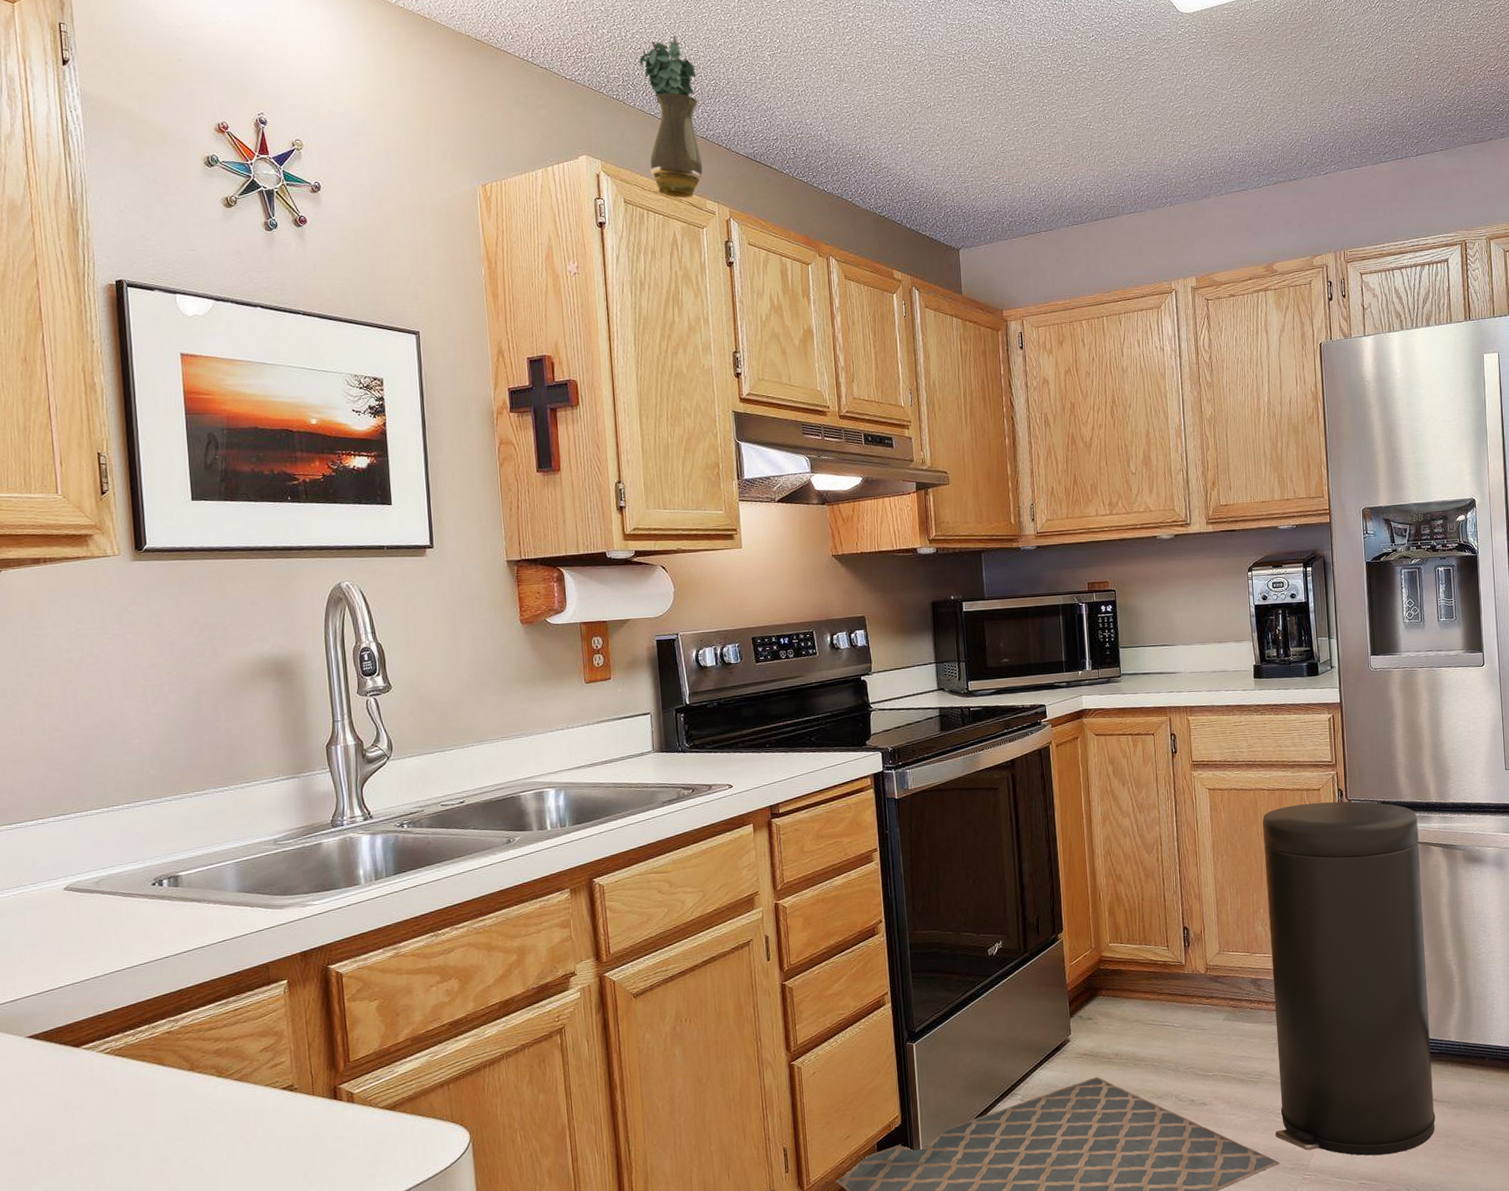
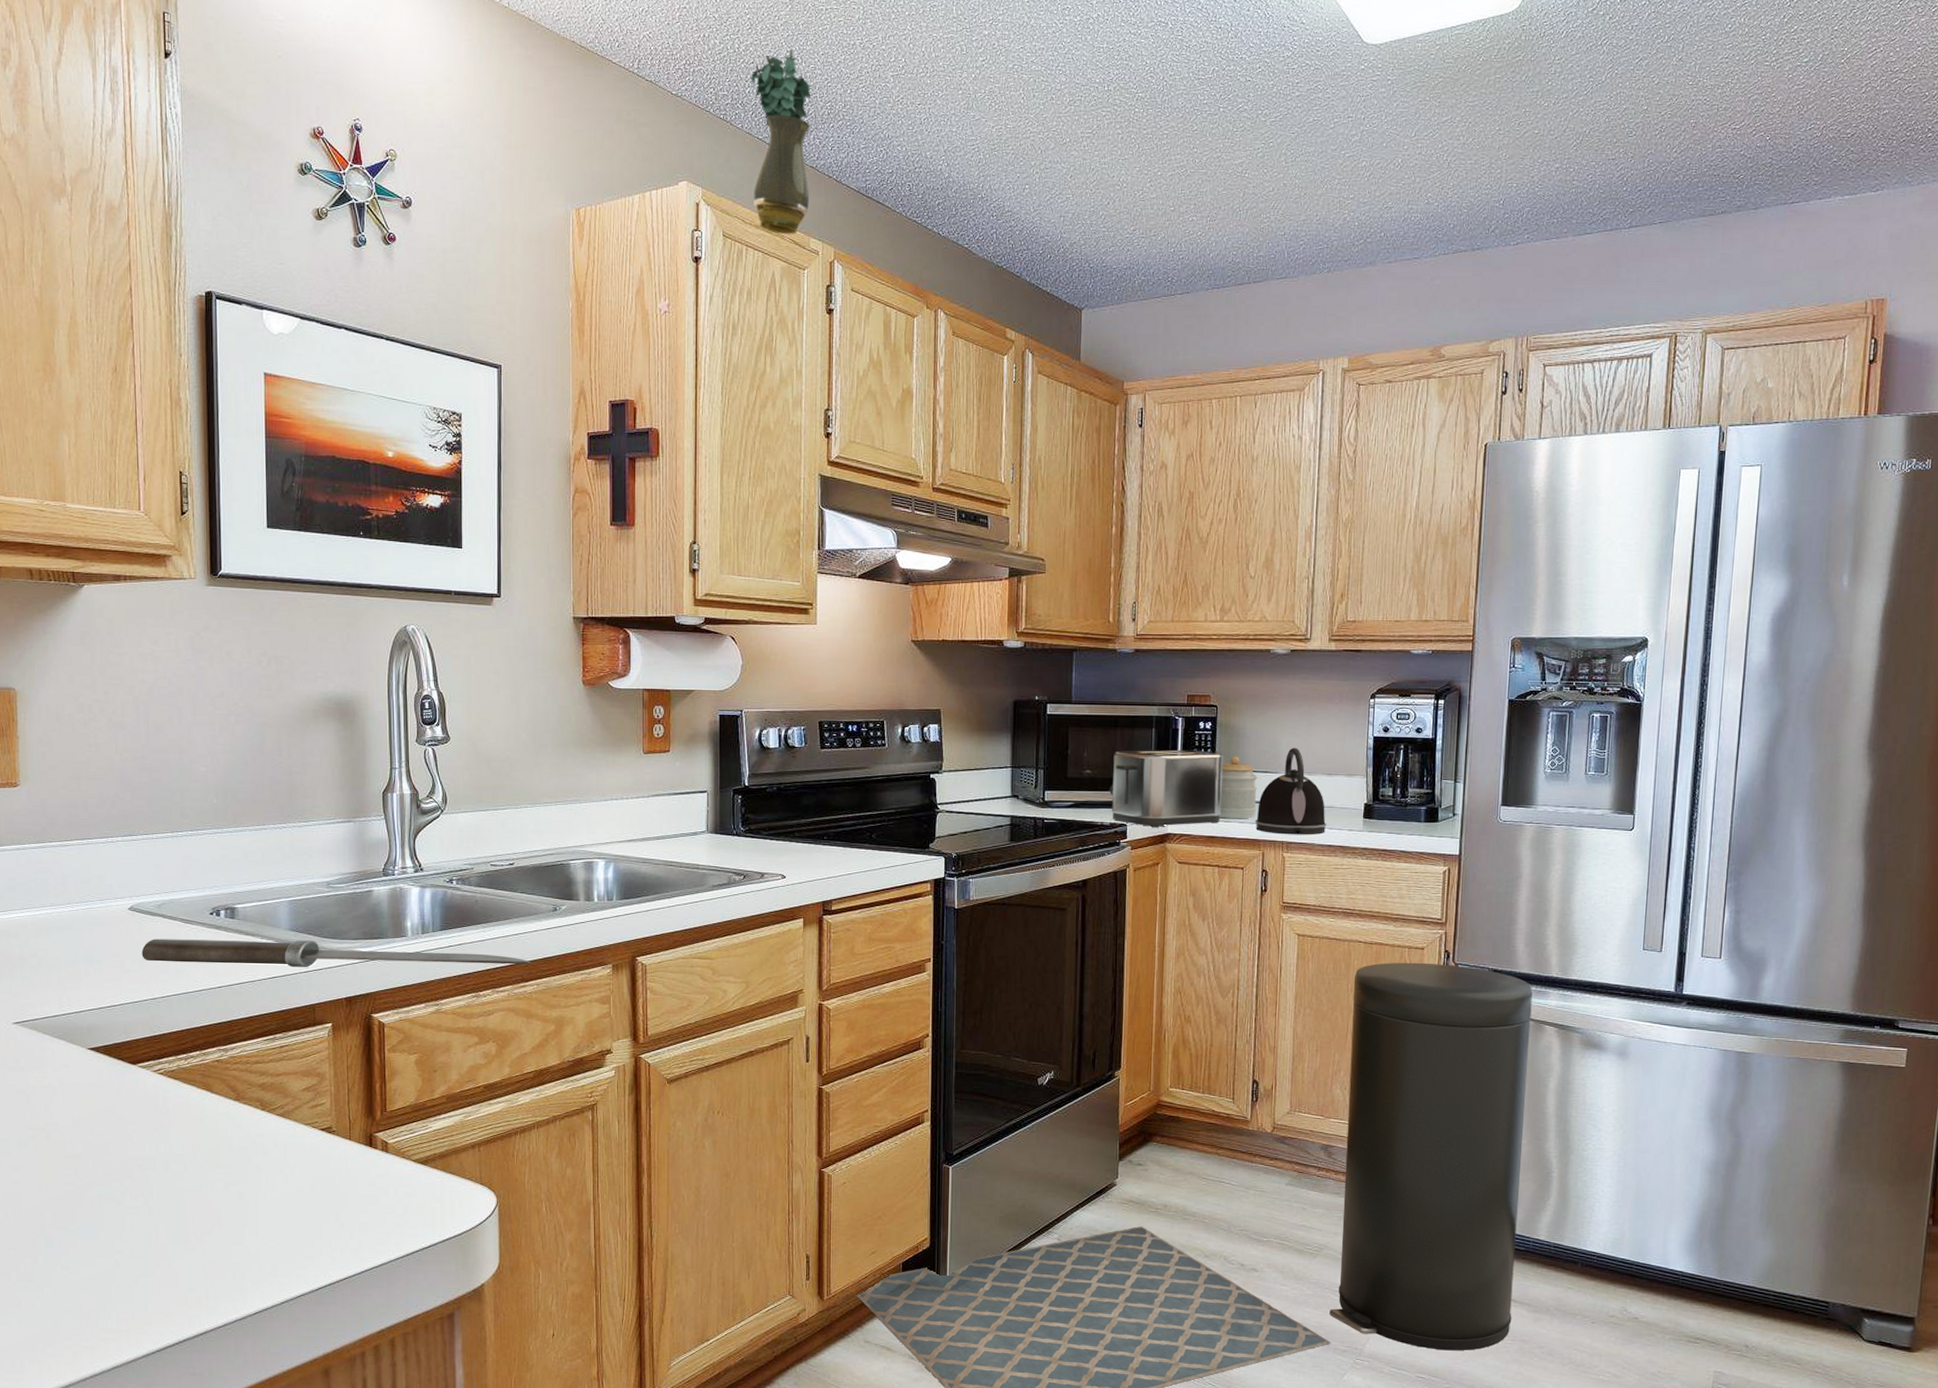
knife: none [80,892,488,940] -> present [141,938,531,967]
toaster: none [1026,631,1130,705] -> present [1109,749,1224,827]
jar: none [1125,633,1160,691] -> present [1219,756,1258,819]
kettle: none [1159,621,1223,701] -> present [1255,747,1327,836]

